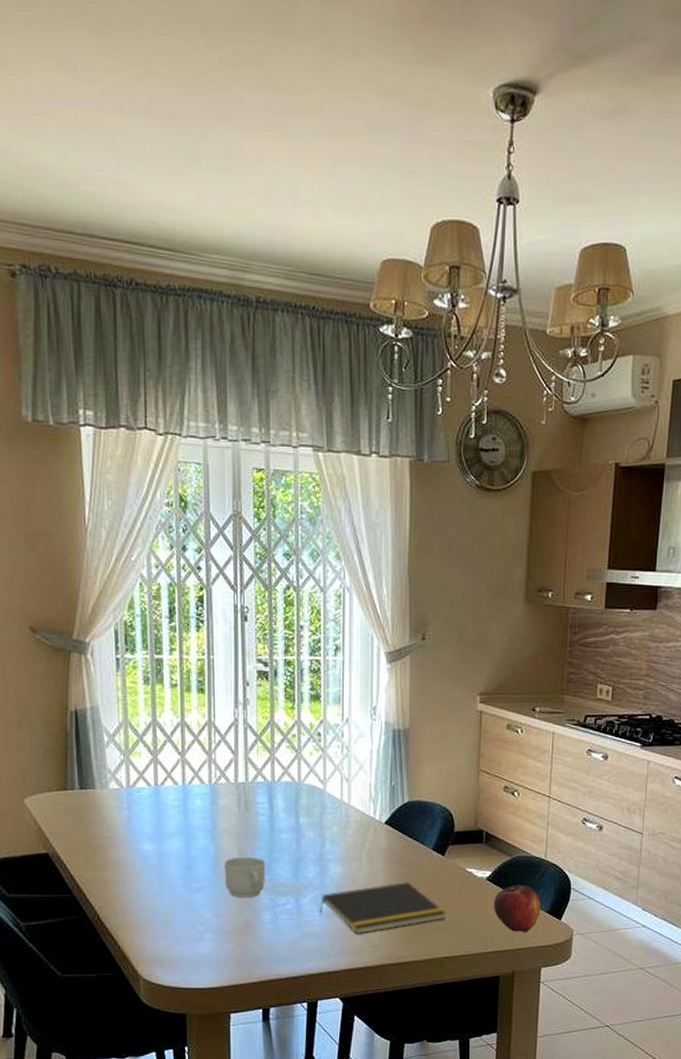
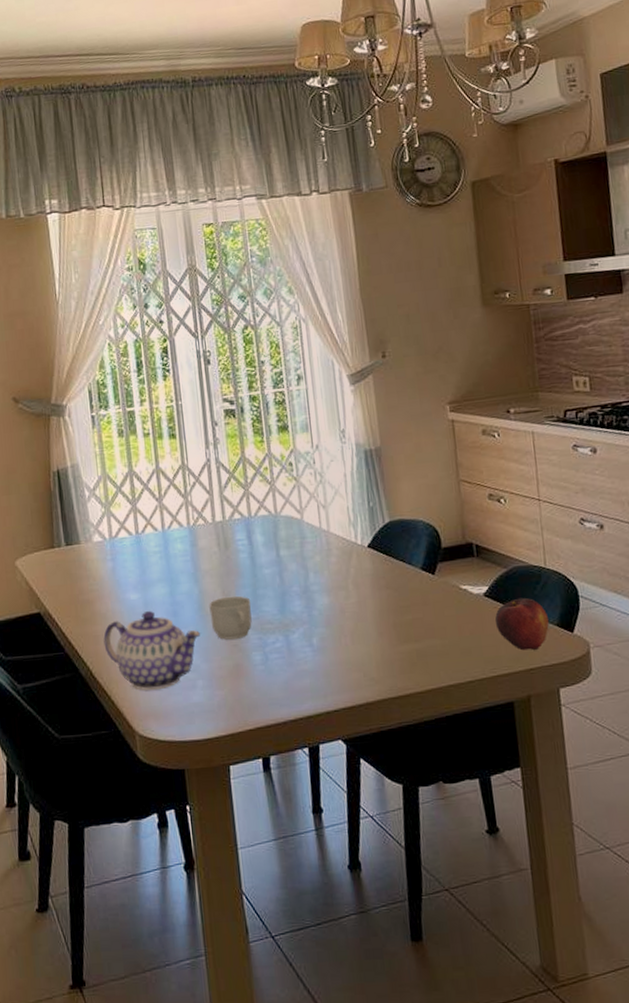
teapot: none [113,862,212,939] -> present [103,610,200,691]
notepad: present [320,881,446,934] -> none [311,606,445,668]

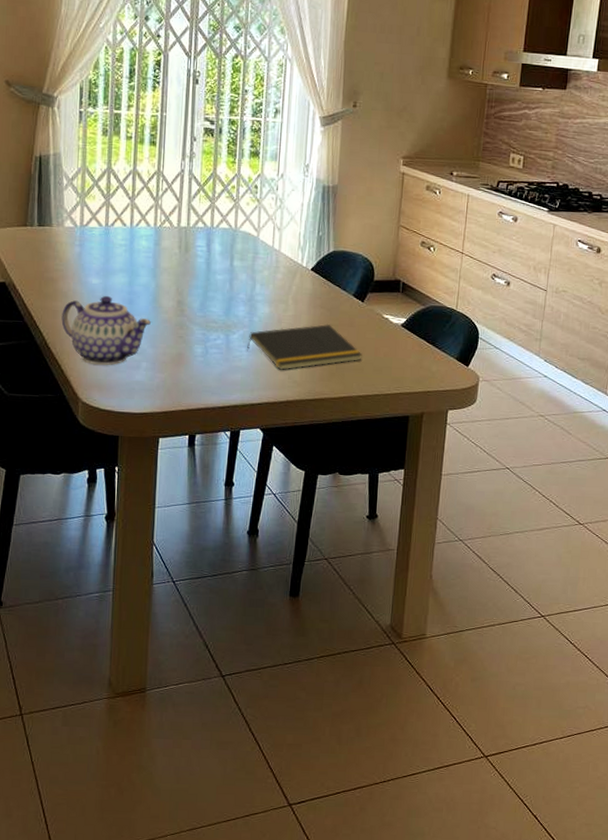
mug: present [209,596,252,640] -> none [162,293,200,332]
notepad: none [311,606,445,668] -> present [247,323,362,370]
fruit: present [494,598,549,651] -> none [406,333,450,376]

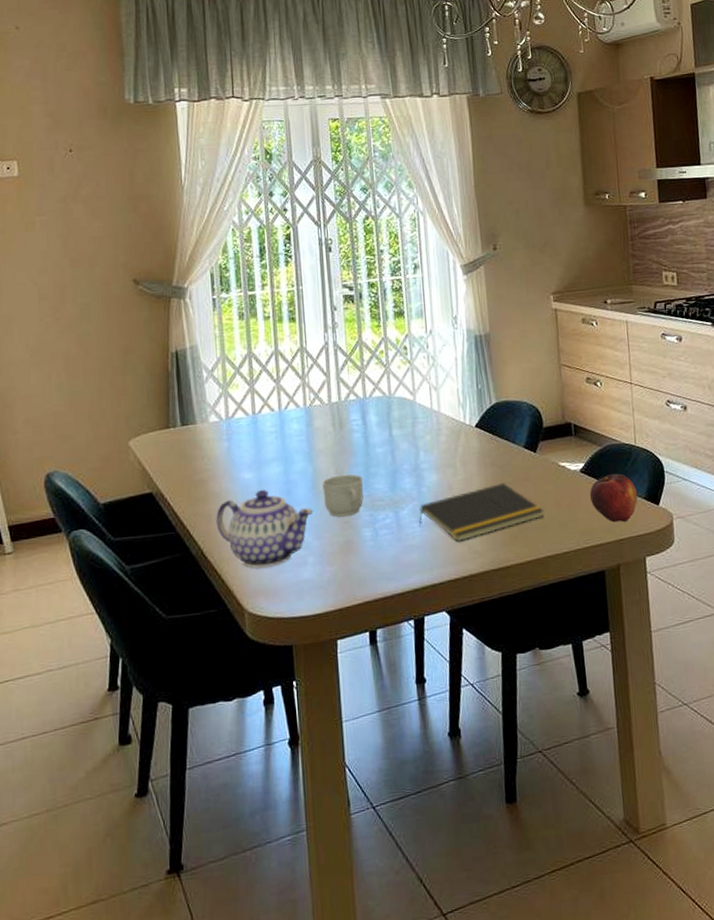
mug: none [162,293,200,332] -> present [322,474,364,517]
fruit: none [406,333,450,376] -> present [589,474,638,523]

